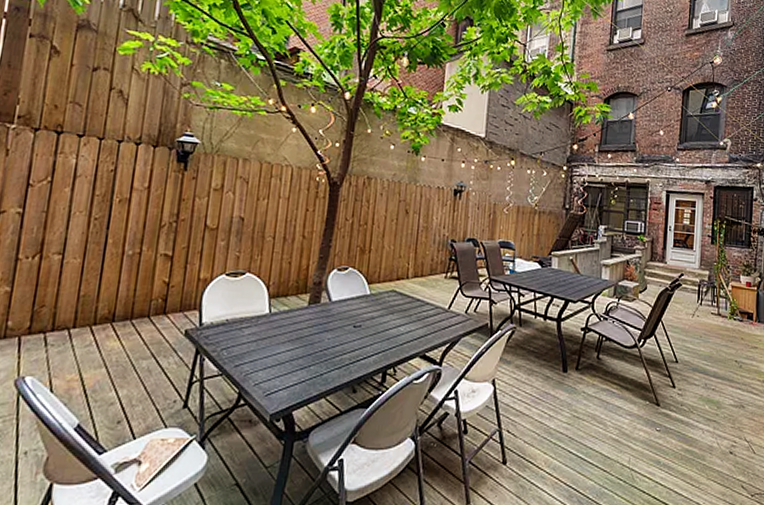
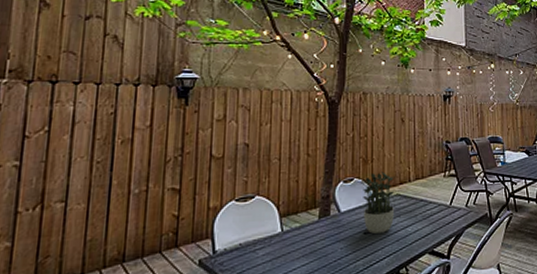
potted plant: none [355,264,393,329] -> present [360,172,395,234]

